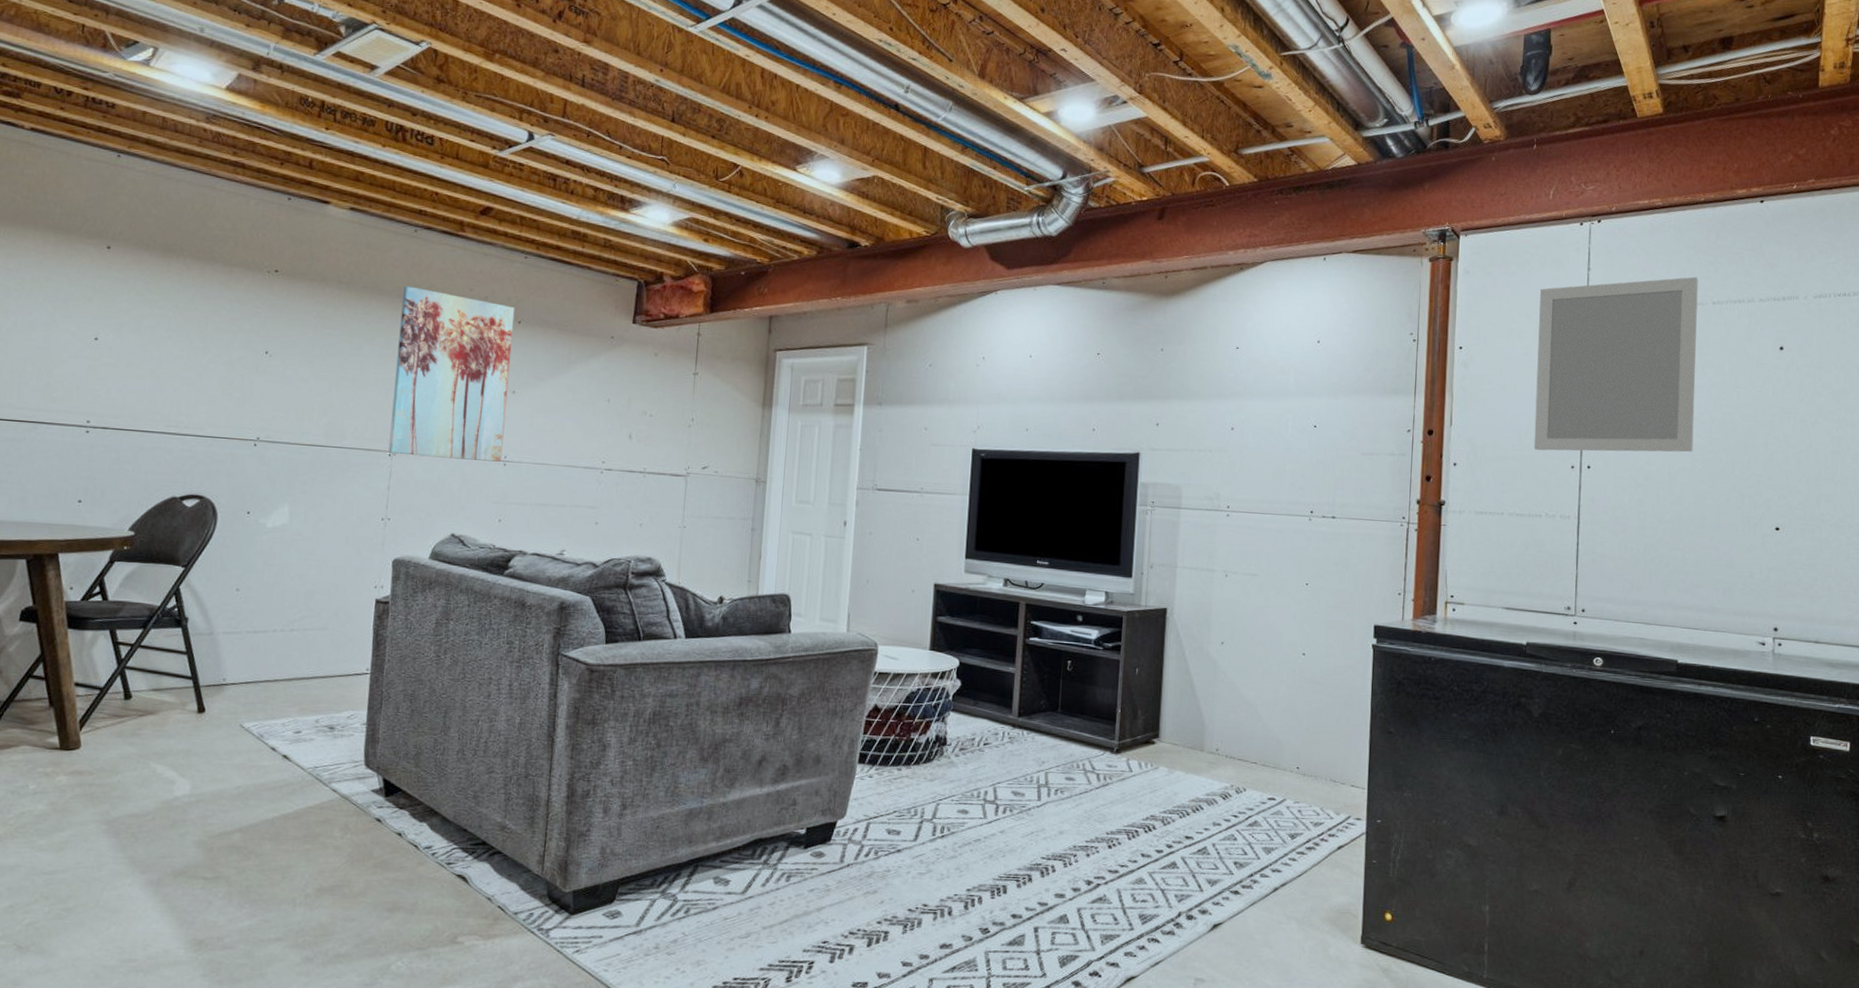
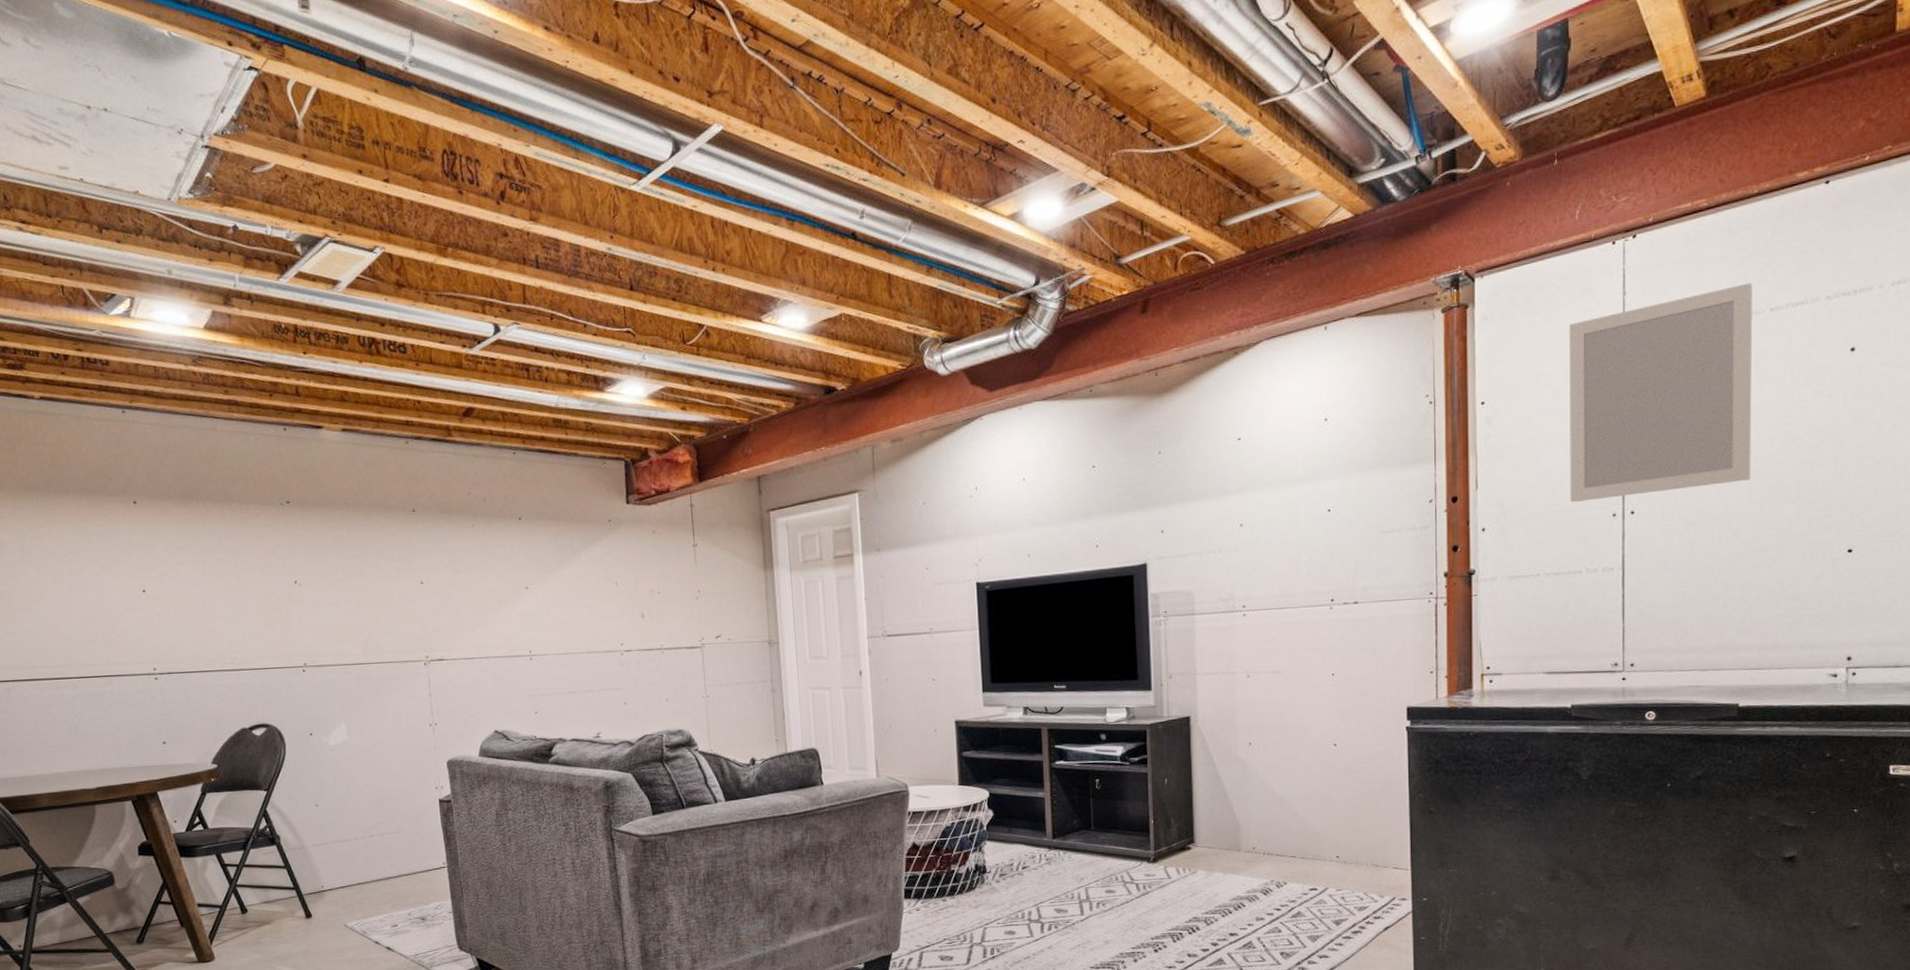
wall art: present [388,286,515,462] -> none [406,498,528,663]

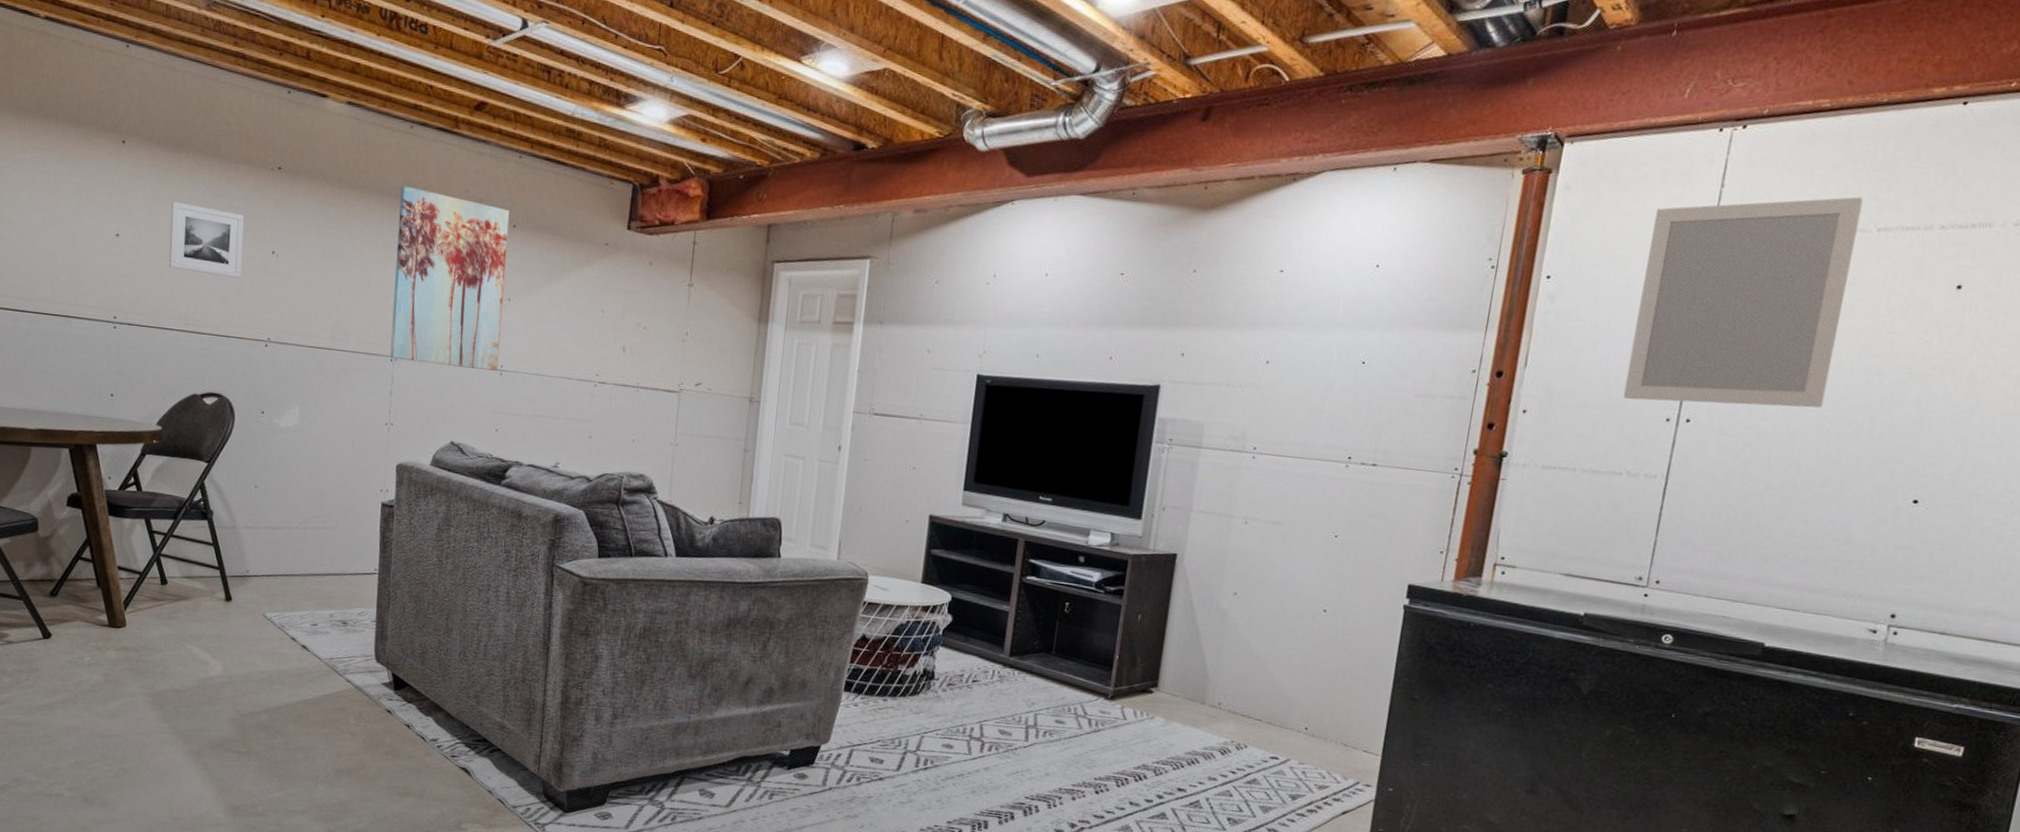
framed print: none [190,550,270,614] -> present [168,201,245,278]
wall art: none [406,498,528,663] -> present [390,185,510,371]

